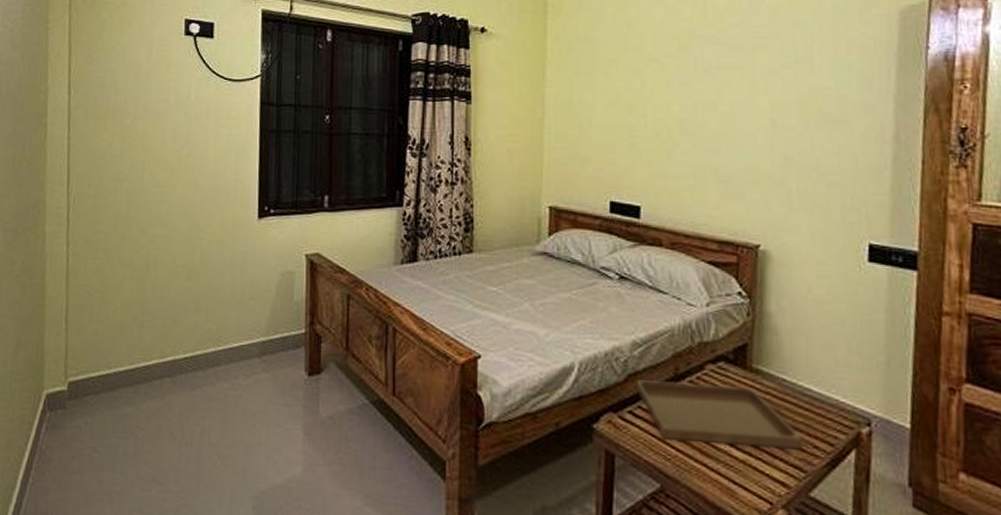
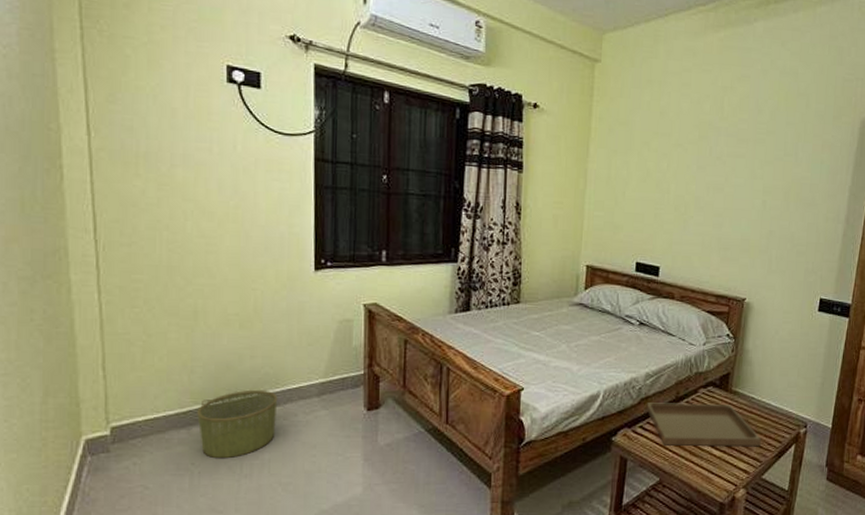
basket: none [144,347,220,423] -> present [197,389,278,459]

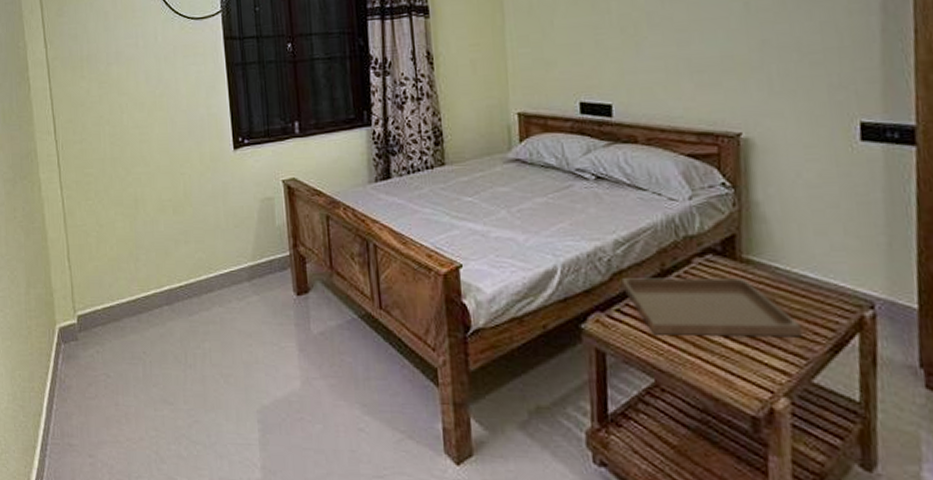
basket: present [197,389,278,459] -> none [144,275,213,348]

